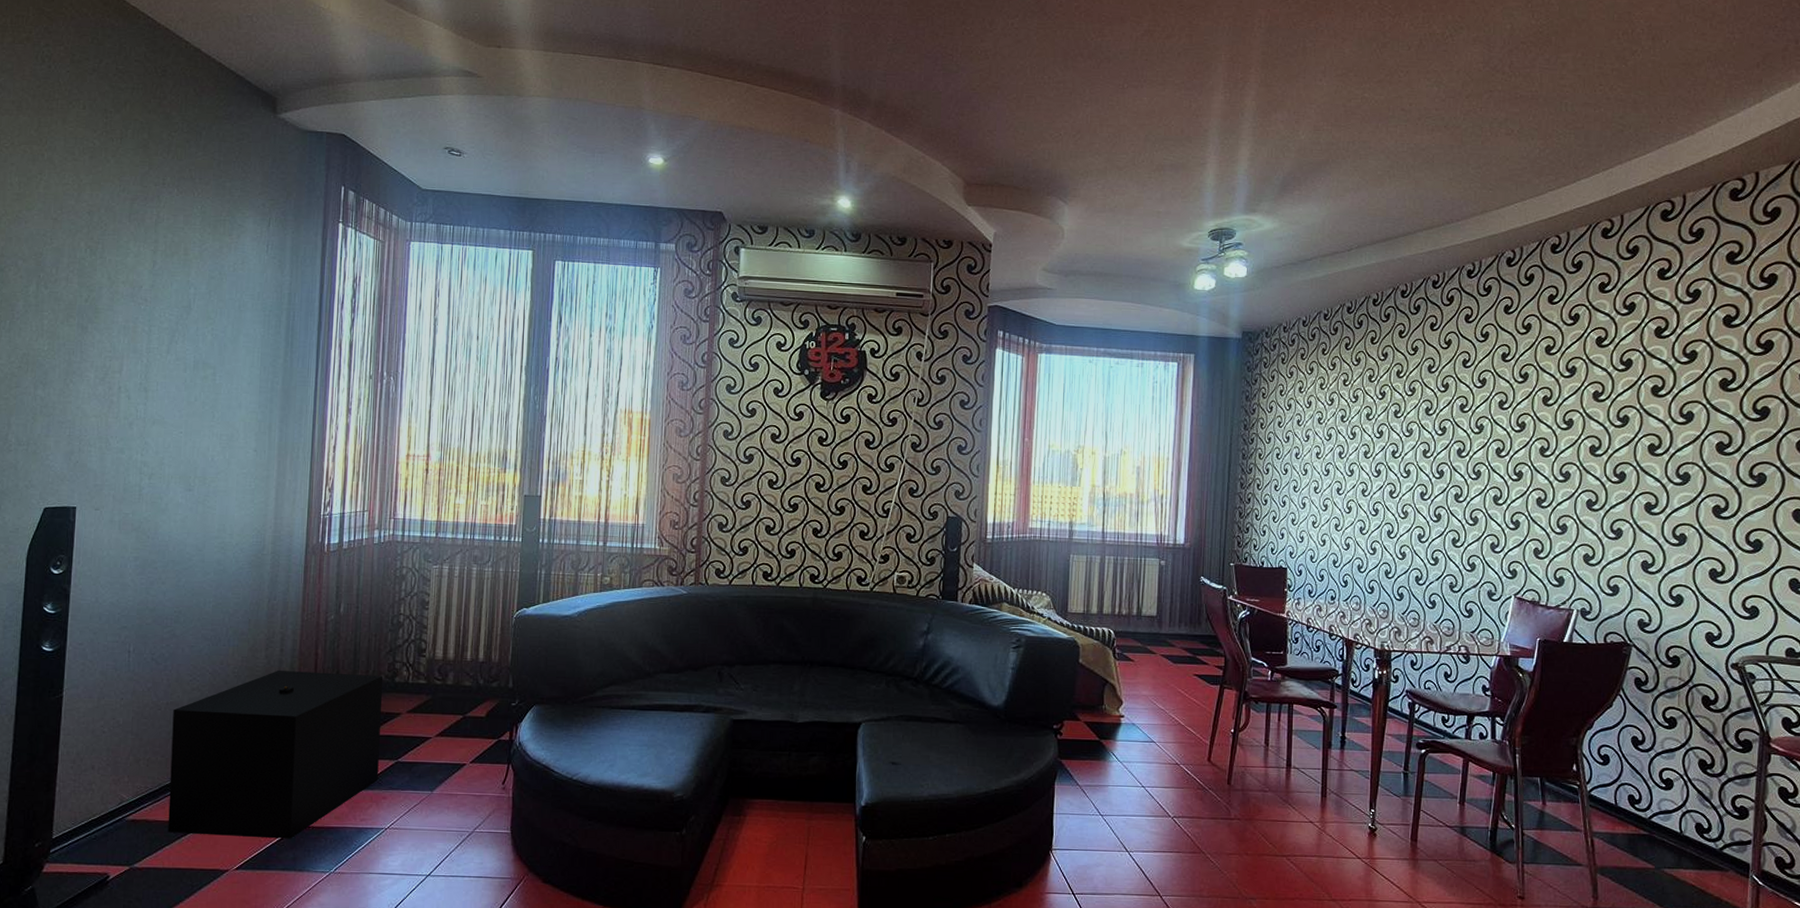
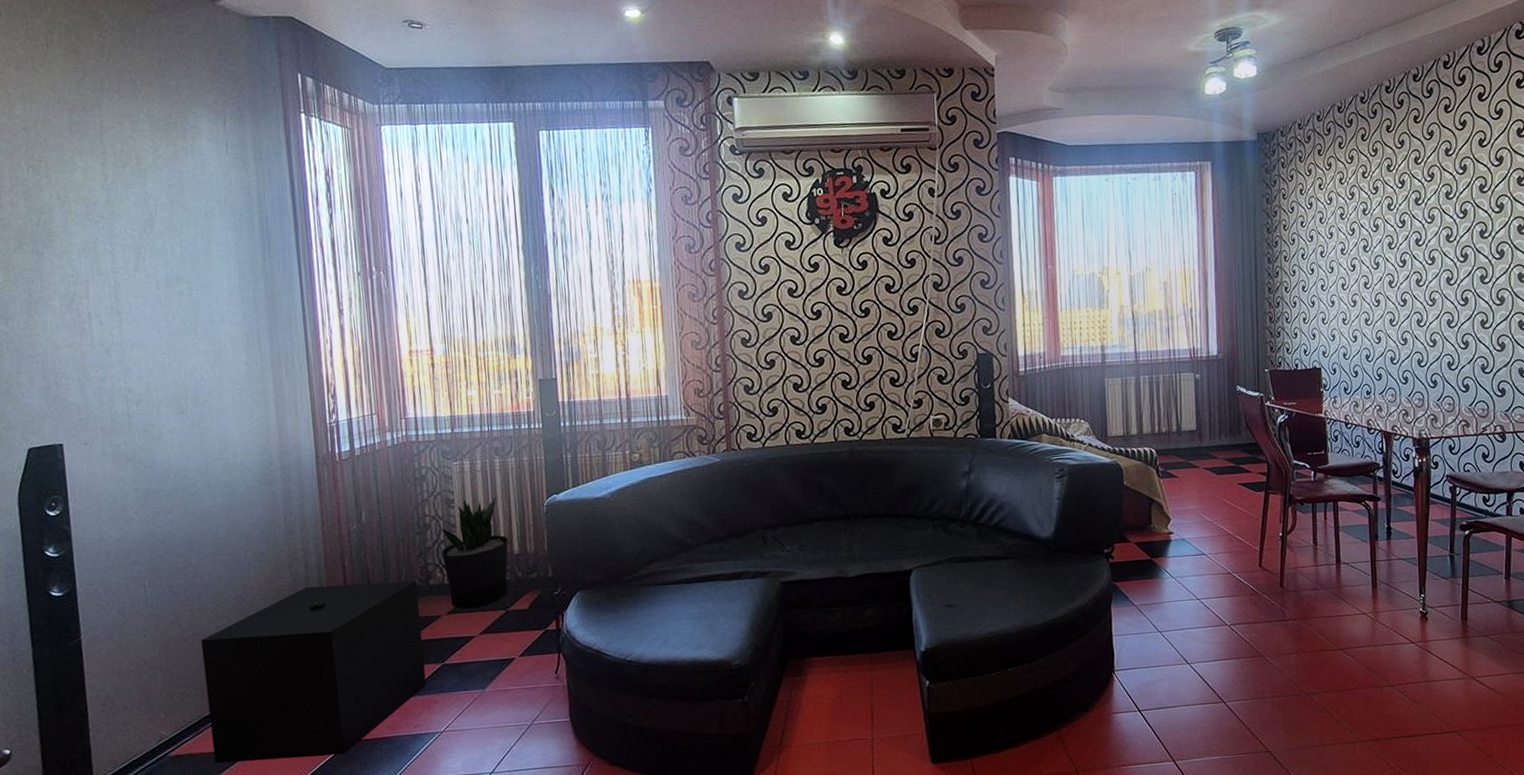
planter: none [410,603,475,710] -> present [440,496,509,609]

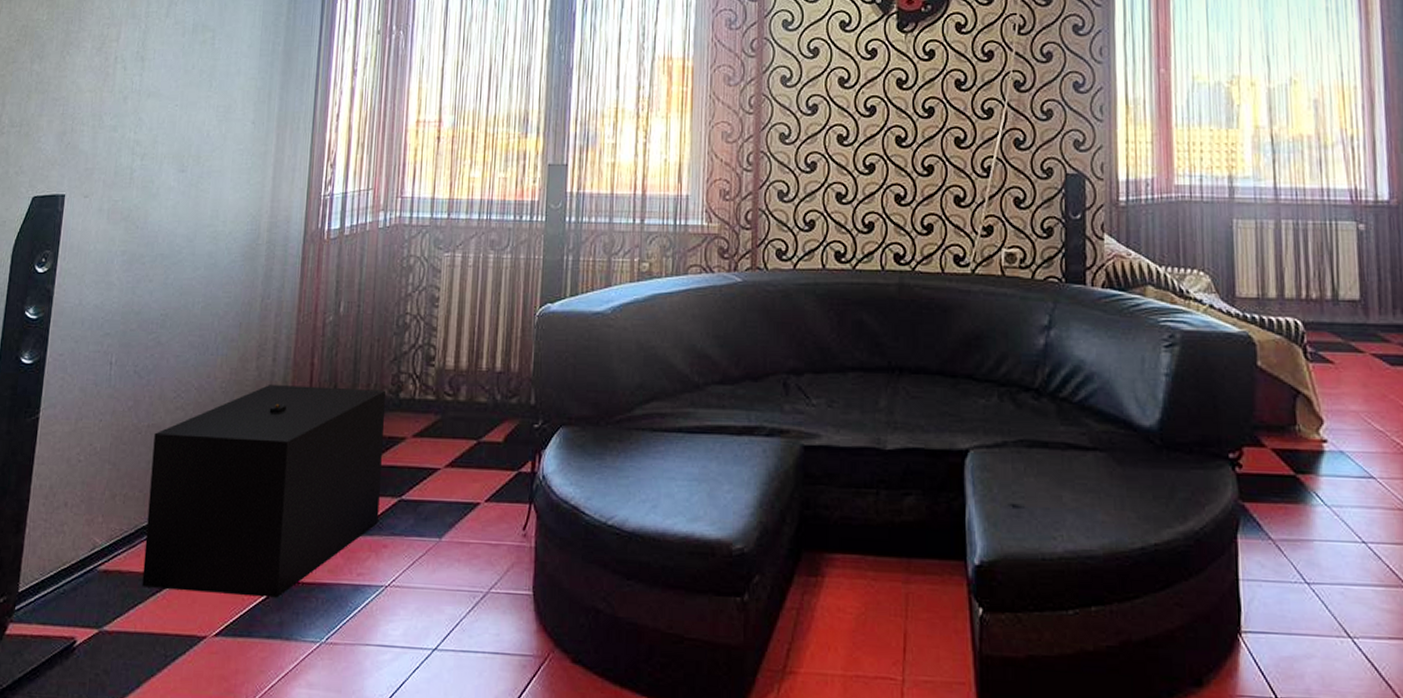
planter: present [440,496,509,609] -> none [417,298,492,434]

